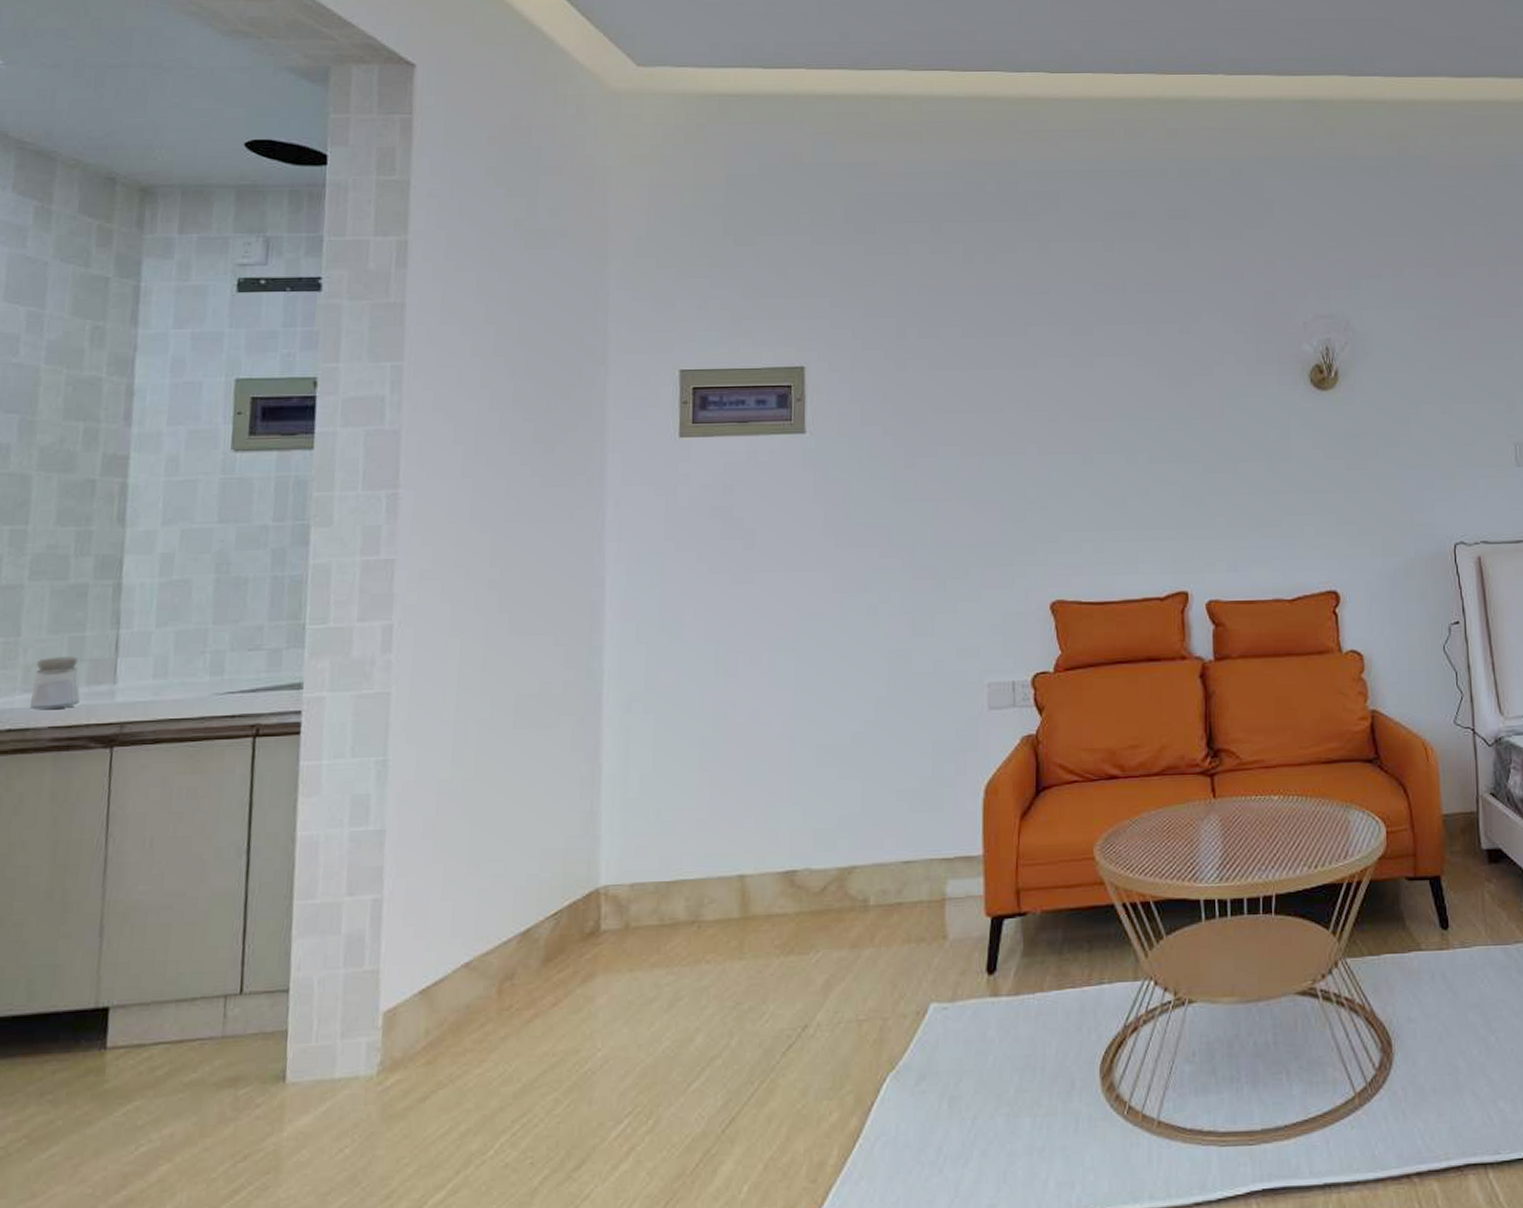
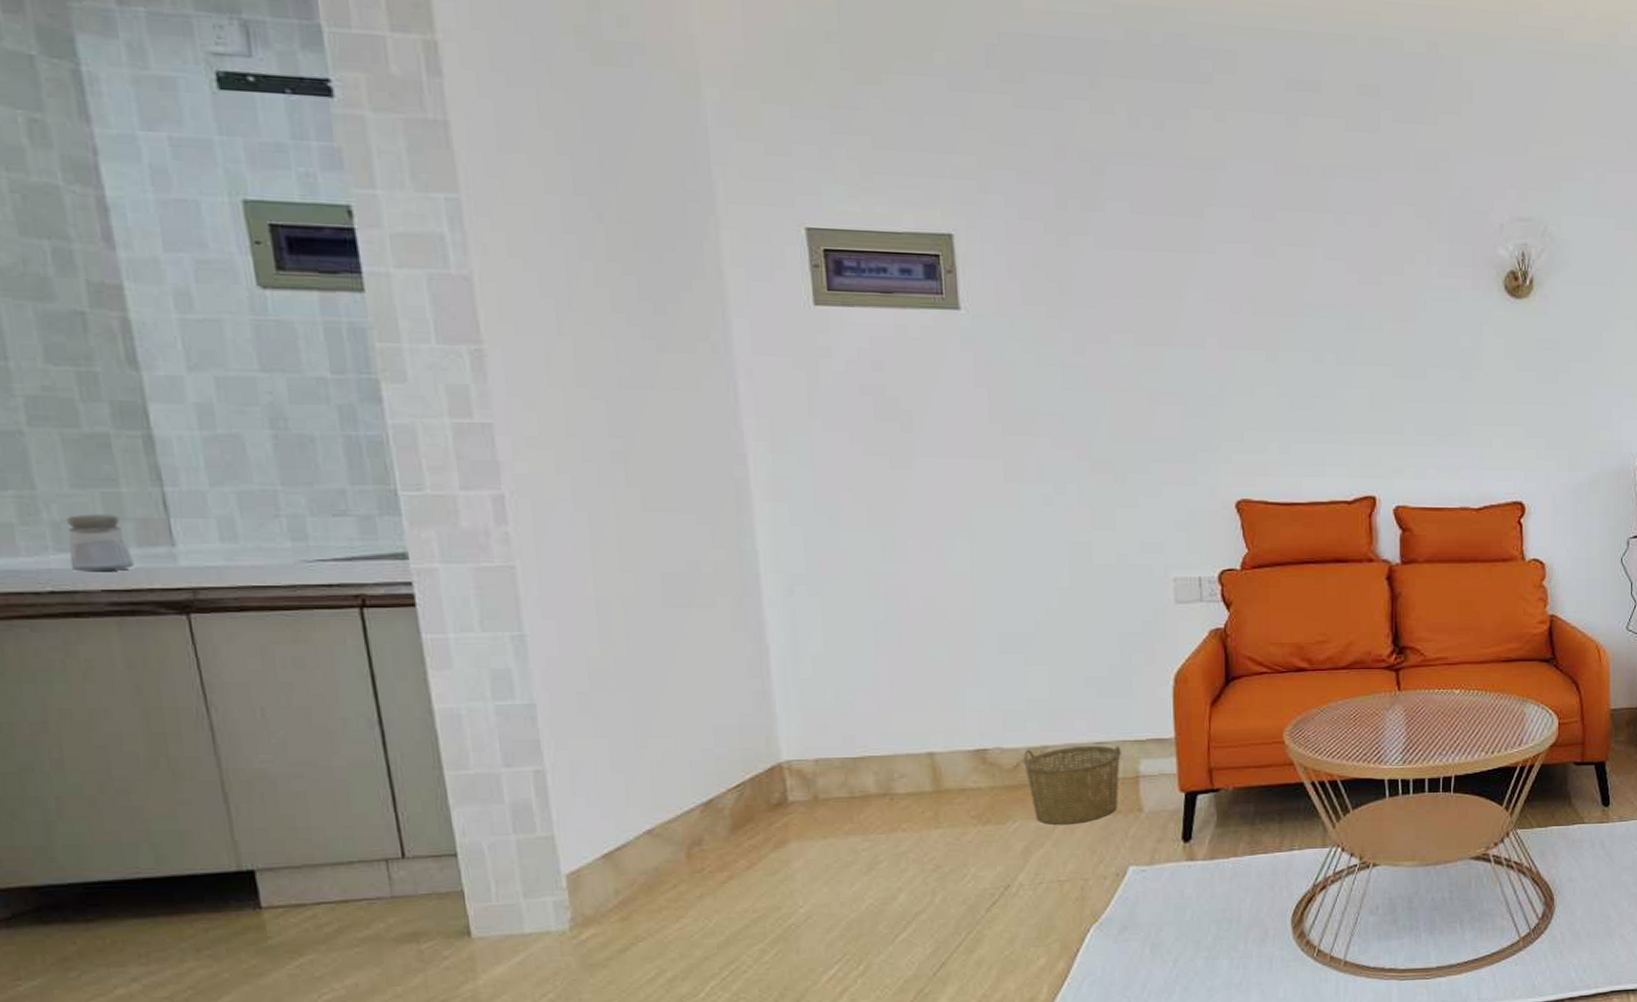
basket: none [831,864,929,955] -> present [1023,745,1121,825]

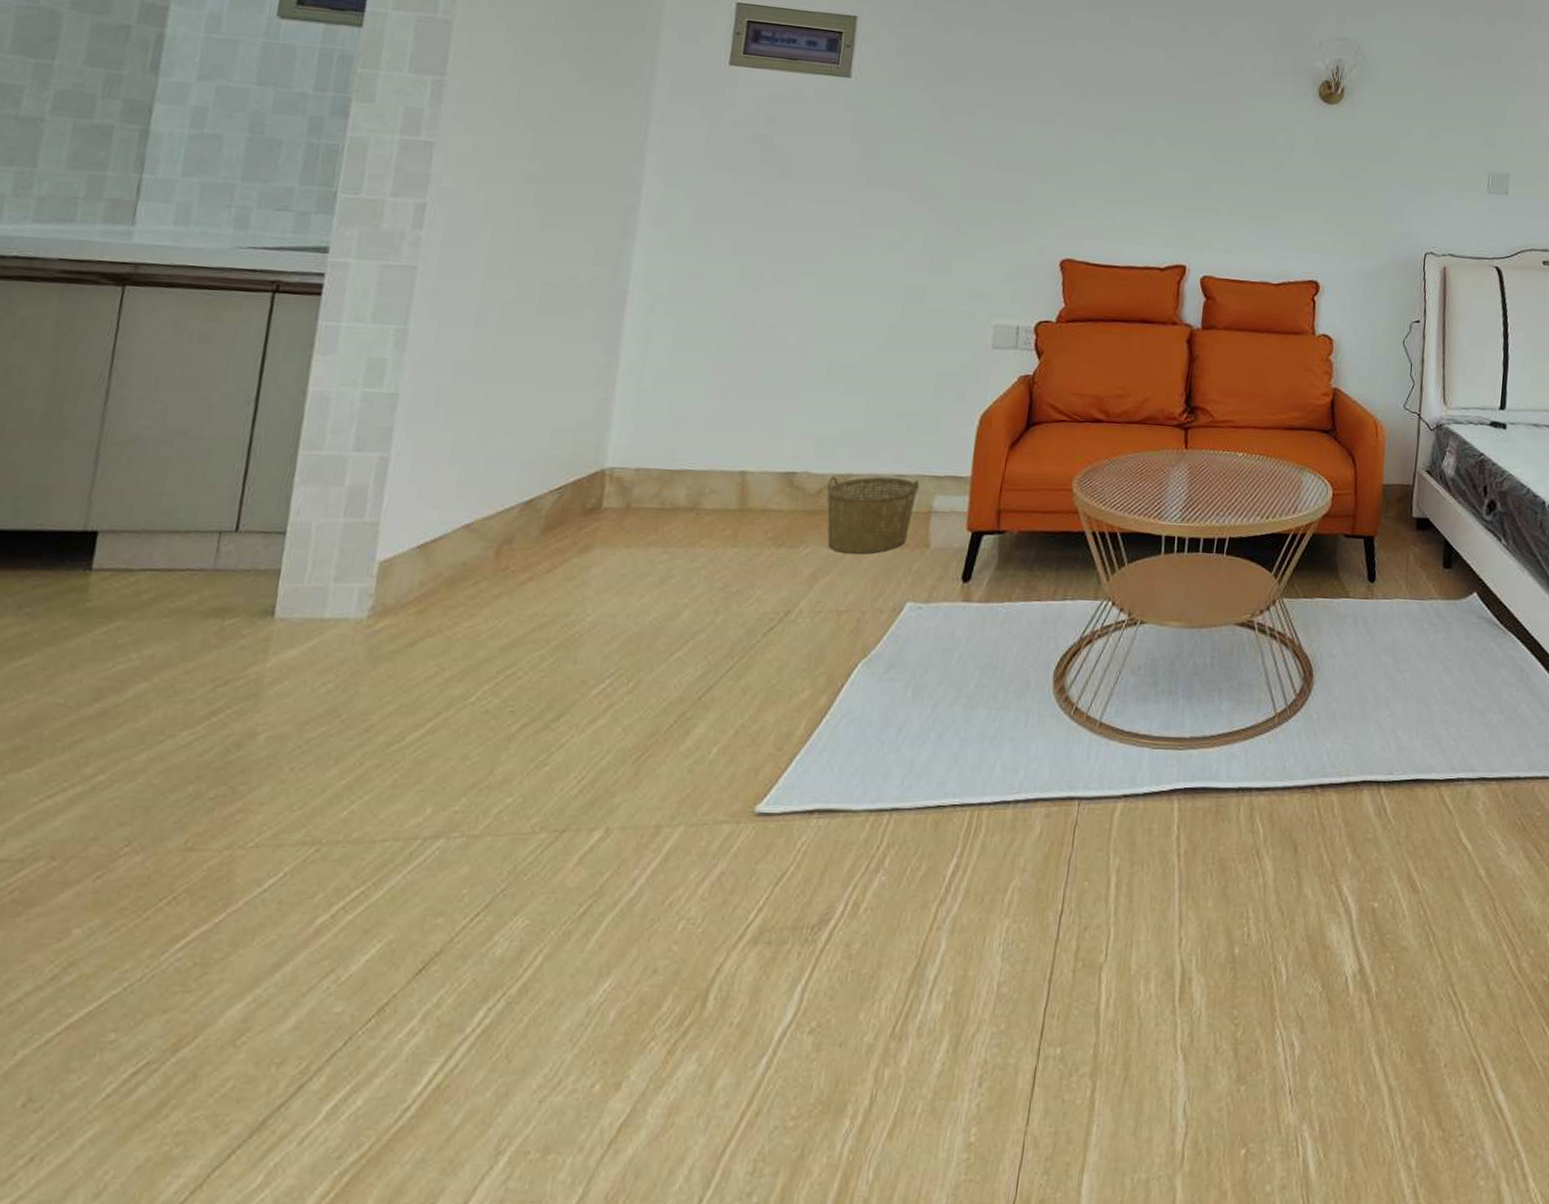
salt shaker: present [65,514,134,572] -> none [40,191,97,243]

